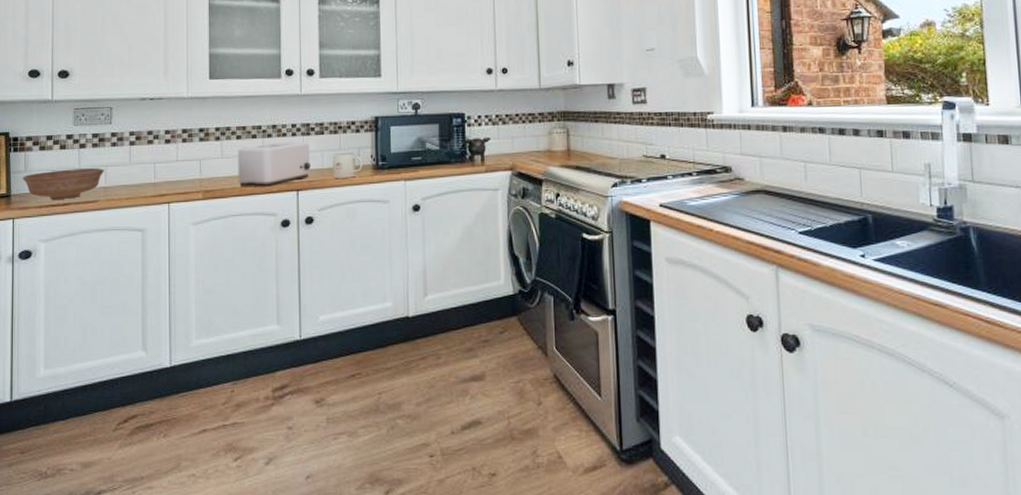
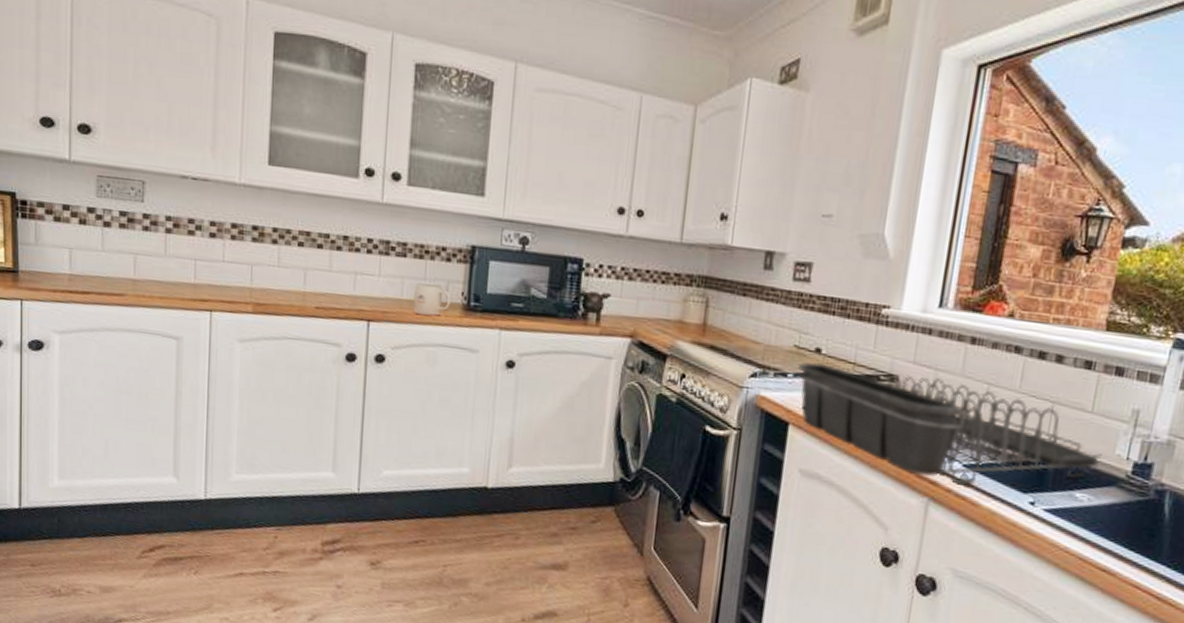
bowl: present [22,168,104,199] -> none [32,248,133,287]
toaster: present [238,141,311,187] -> none [297,256,388,311]
dish rack: none [649,164,910,250] -> present [798,361,1102,486]

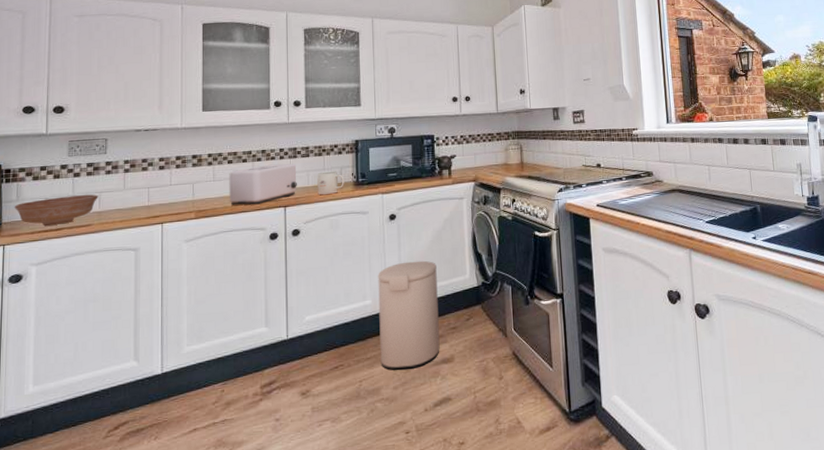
bowl: none [32,248,133,287] -> present [14,194,98,226]
toaster: none [297,256,388,311] -> present [229,163,297,206]
pedal bin: none [472,428,562,567] -> present [378,260,440,370]
dish rack: present [798,361,1102,486] -> none [588,168,788,236]

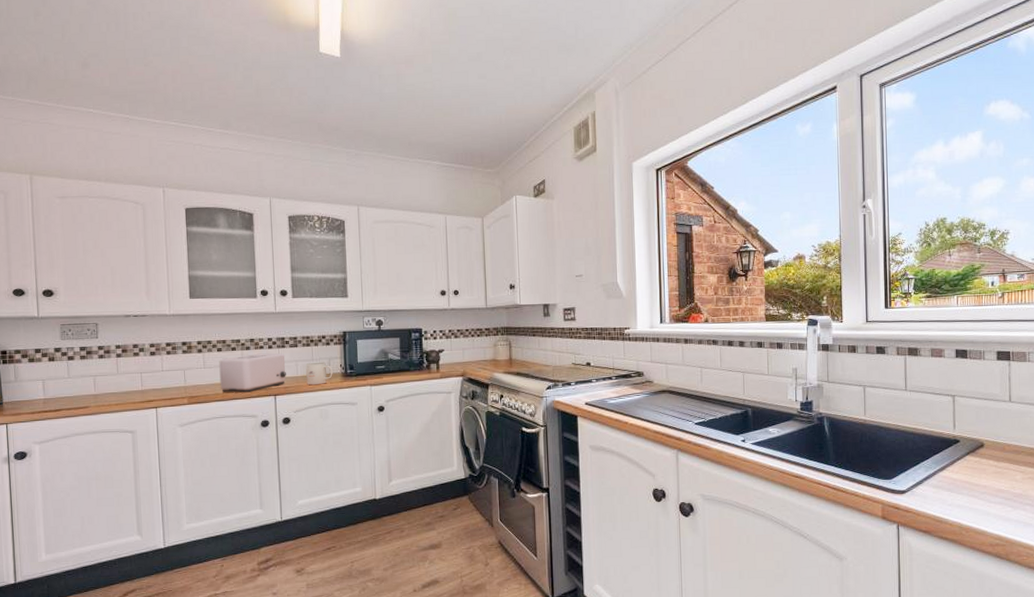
bowl: present [14,194,98,226] -> none [13,378,93,406]
pedal bin: present [378,260,440,370] -> none [367,452,428,553]

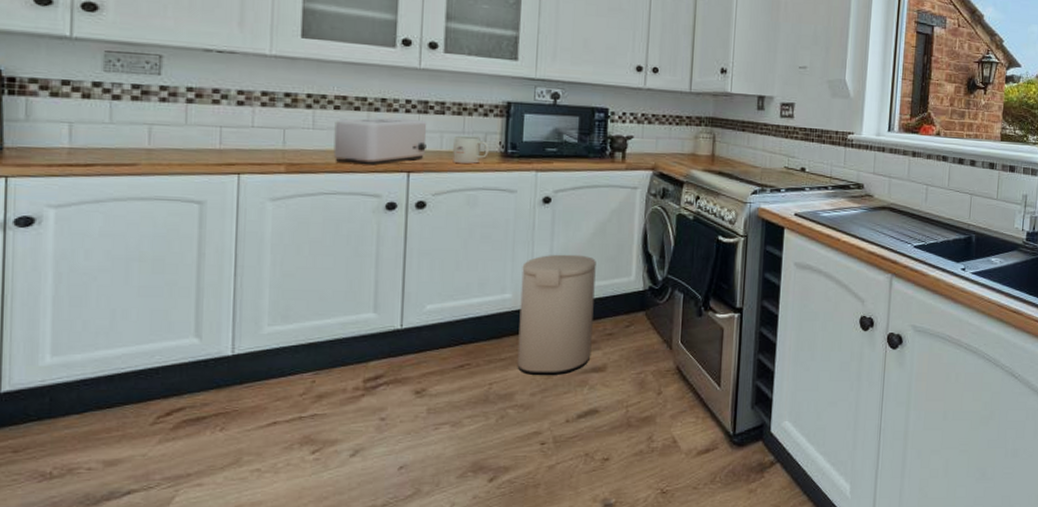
pedal bin: none [367,452,428,553] -> present [517,254,596,375]

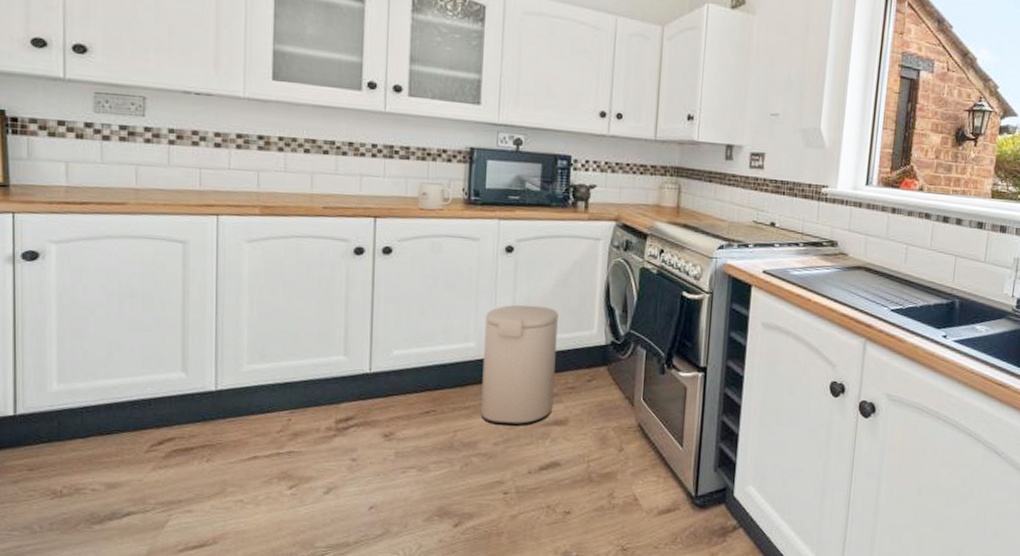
toaster: present [333,117,427,166] -> none [304,161,393,210]

